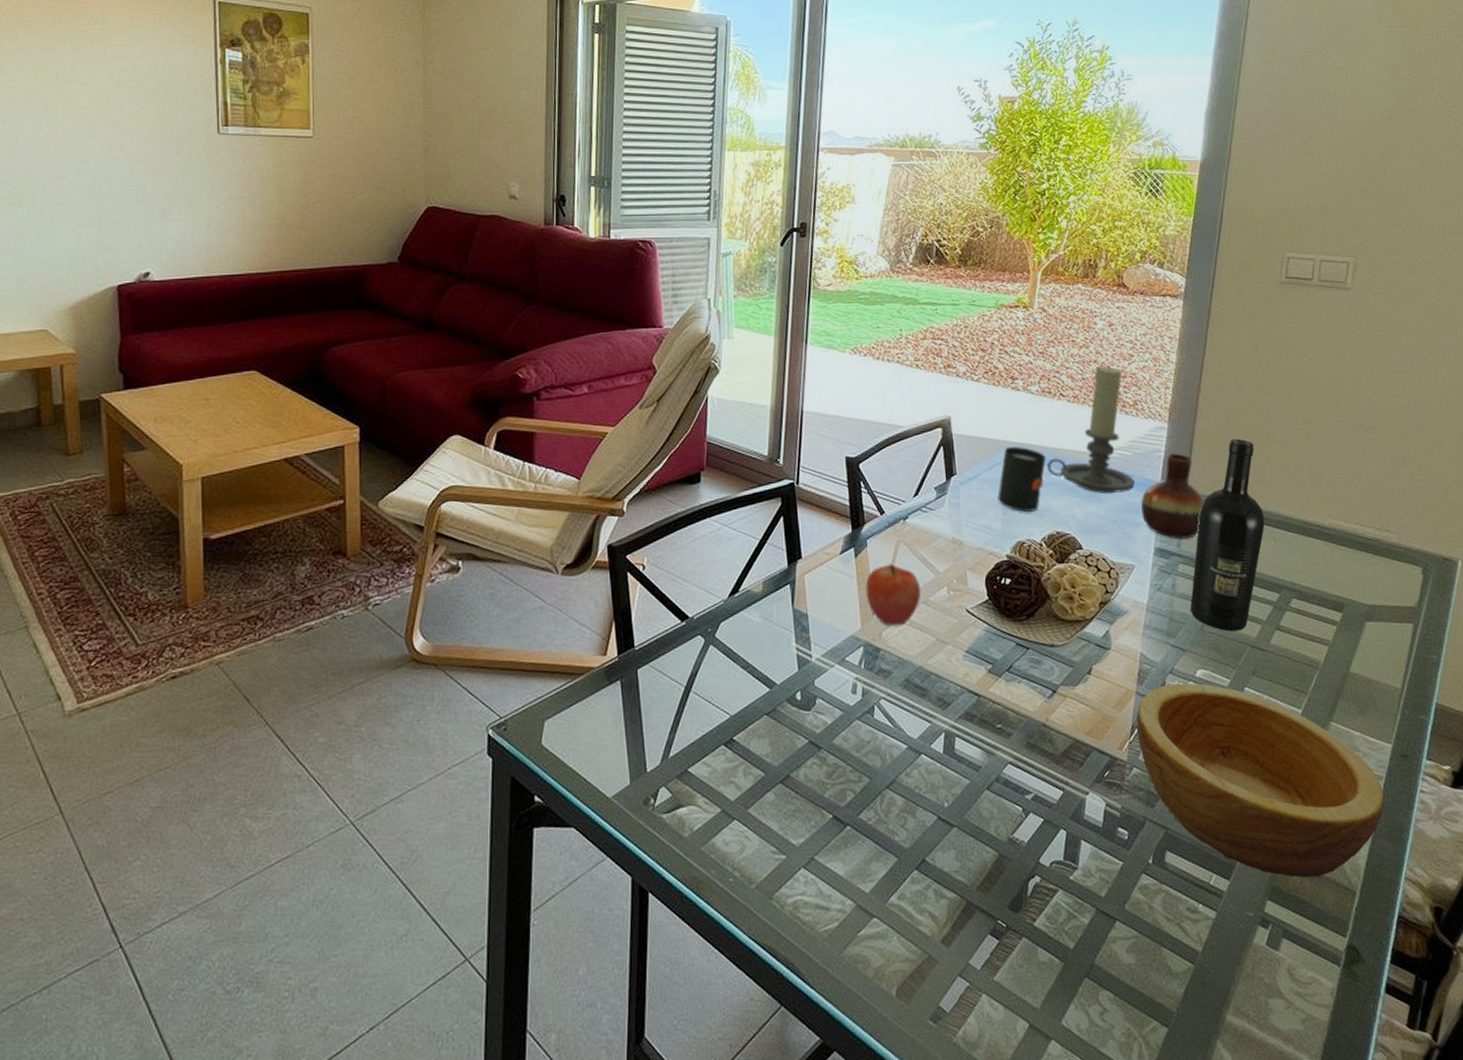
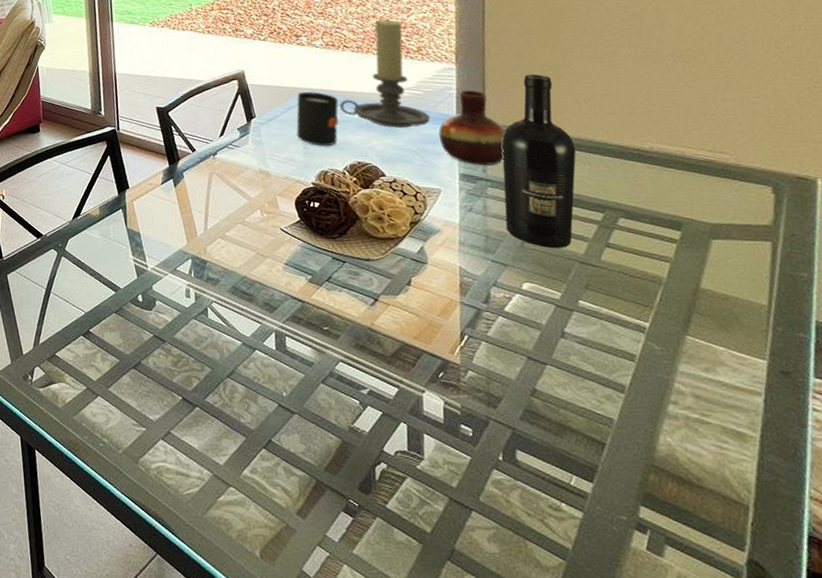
apple: present [865,563,922,626] -> none [186,191,237,243]
bowl: present [1136,682,1385,878] -> none [464,294,769,488]

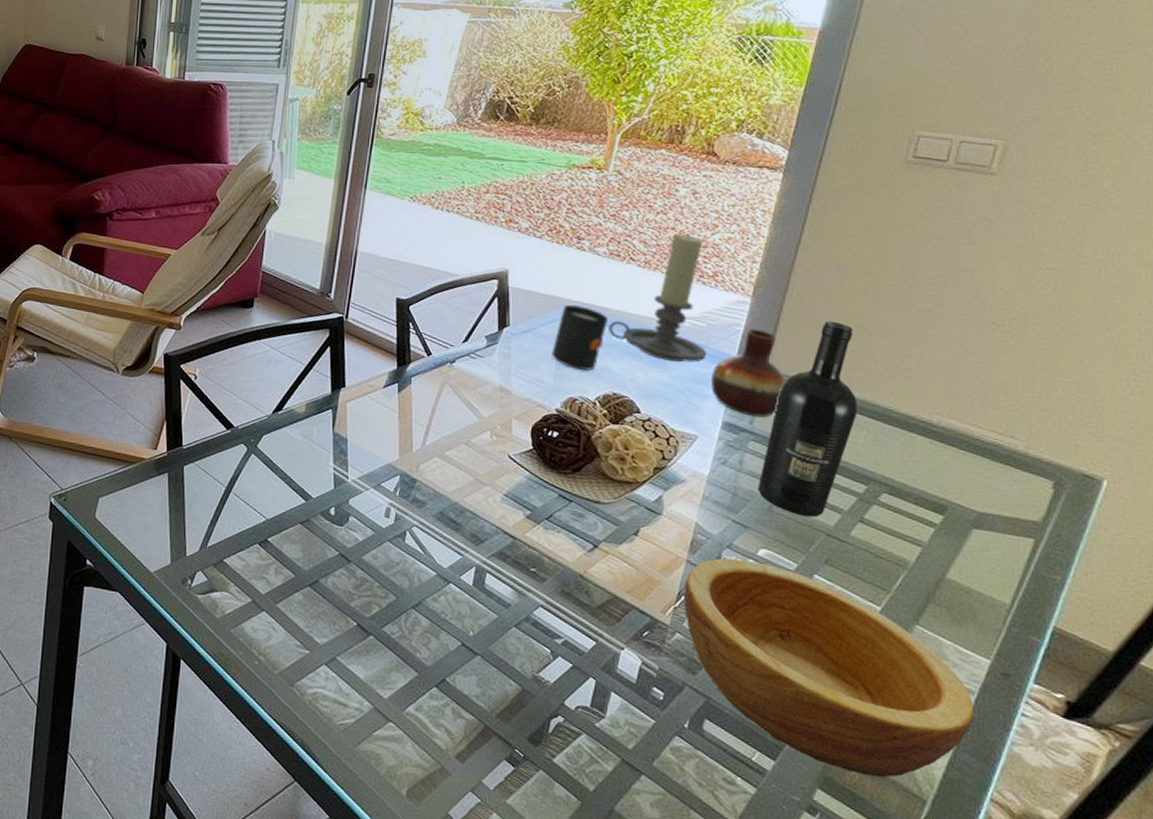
bowl: none [464,294,769,488] -> present [683,558,975,778]

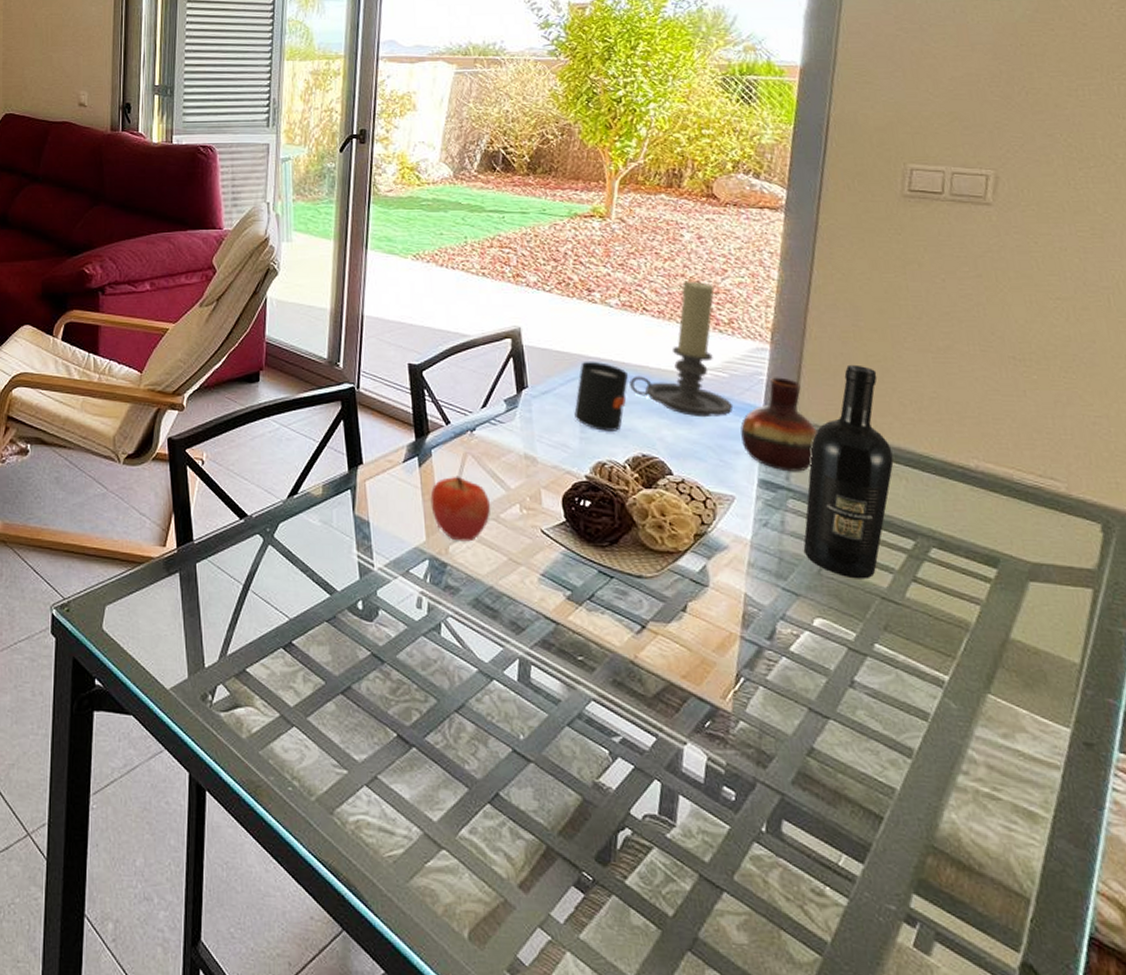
apple: none [406,402,463,462] -> present [430,476,491,542]
bowl: present [683,558,975,778] -> none [741,631,1065,875]

